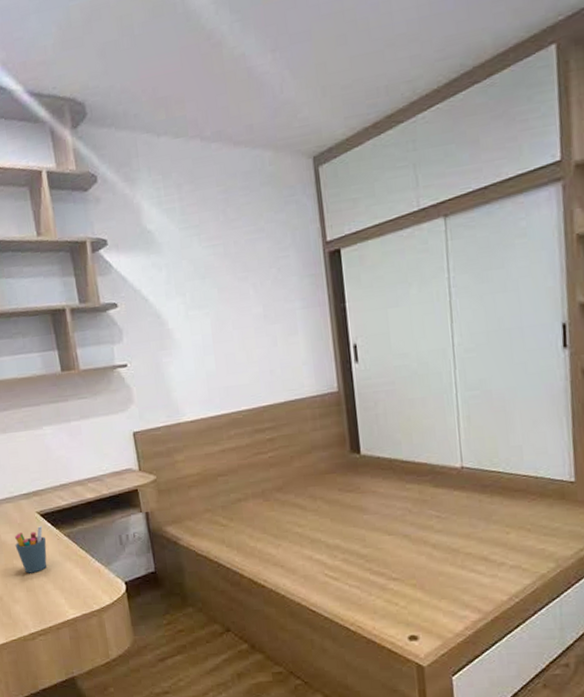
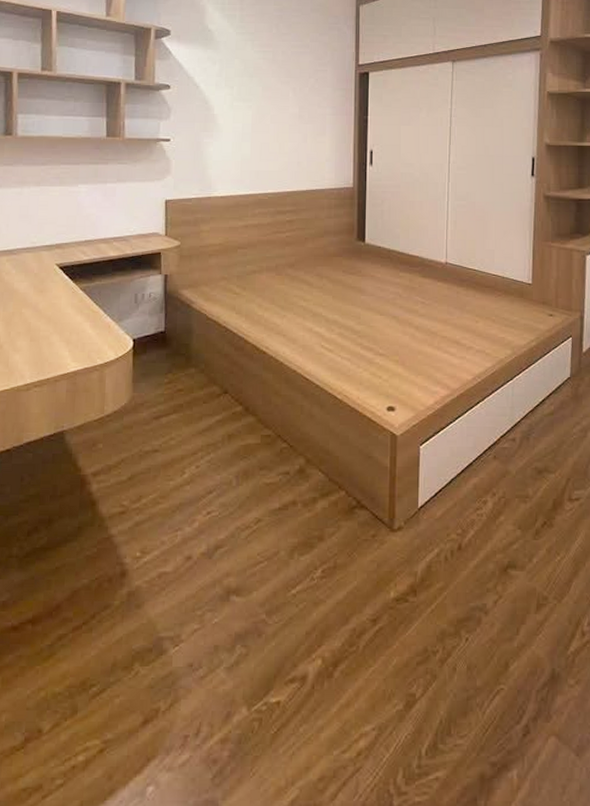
pen holder: present [15,526,47,574] -> none [27,278,61,323]

